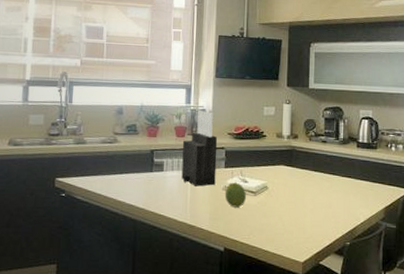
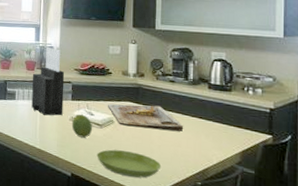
saucer: none [250,217,314,244] -> present [96,149,162,178]
cutting board: none [262,167,335,193] -> present [108,104,184,132]

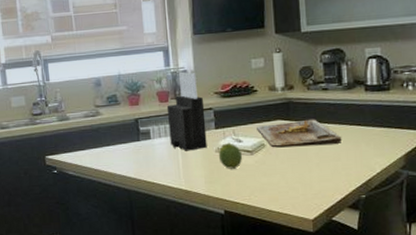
saucer: present [96,149,162,178] -> none [250,175,322,203]

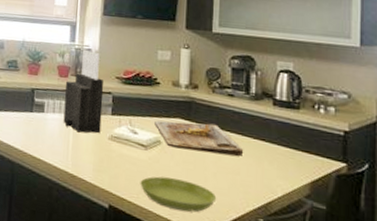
fruit: present [218,143,243,169] -> none [110,132,136,162]
saucer: none [250,175,322,203] -> present [140,176,217,213]

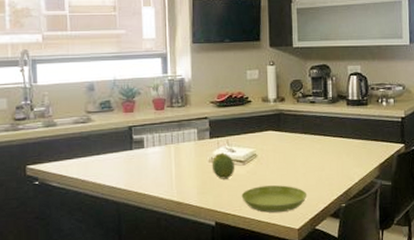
knife block: present [63,49,104,133] -> none [162,79,201,161]
fruit: none [110,132,136,162] -> present [211,152,235,180]
cutting board: present [155,120,244,156] -> none [249,130,326,158]

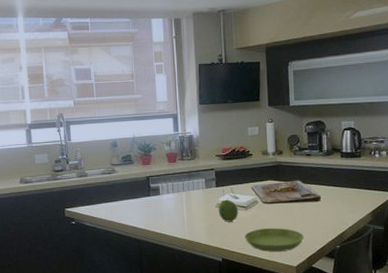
cutting board: none [249,130,326,158] -> present [251,180,322,204]

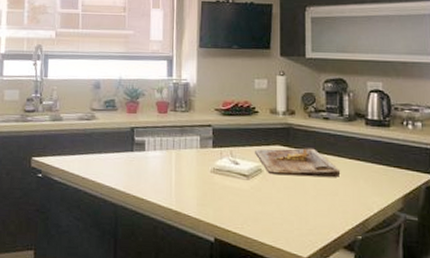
fruit: present [218,199,239,222] -> none [213,164,239,193]
saucer: present [244,228,304,252] -> none [244,205,318,237]

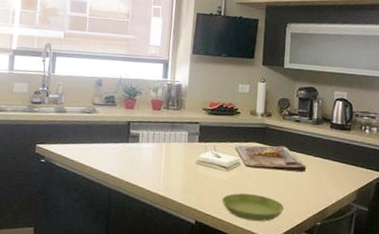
saucer: none [244,205,318,237] -> present [222,193,285,222]

